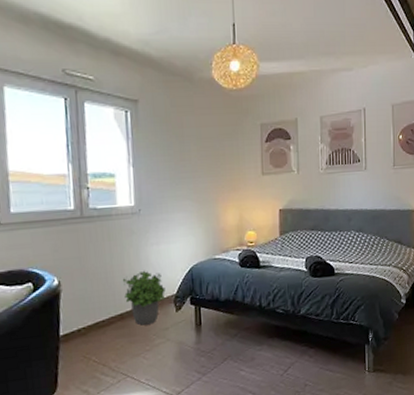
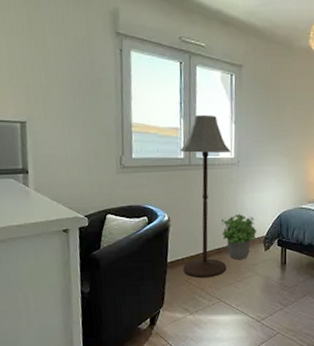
floor lamp: none [69,157,133,352] -> present [180,114,231,279]

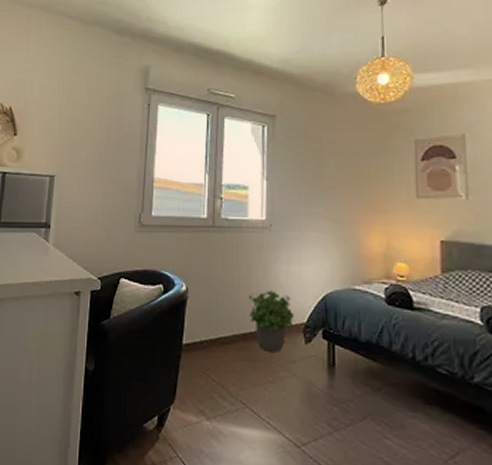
floor lamp: present [180,114,231,279] -> none [200,169,262,372]

